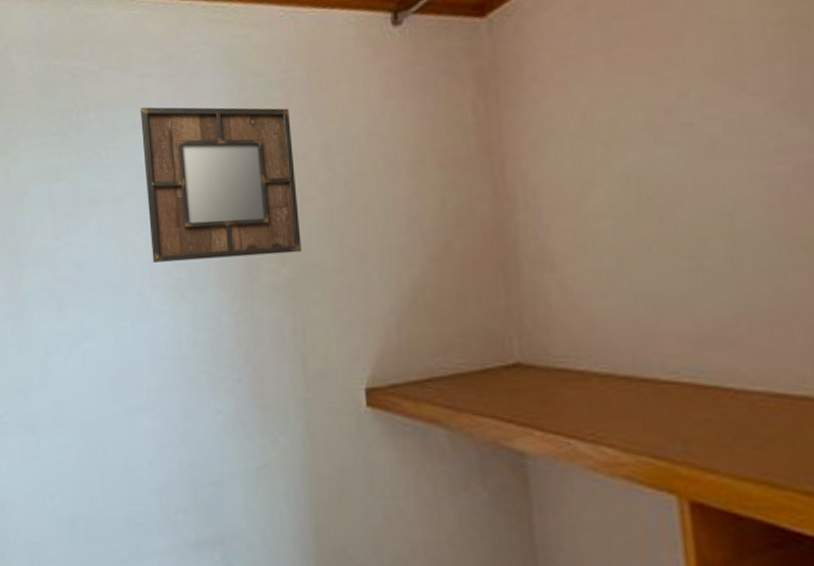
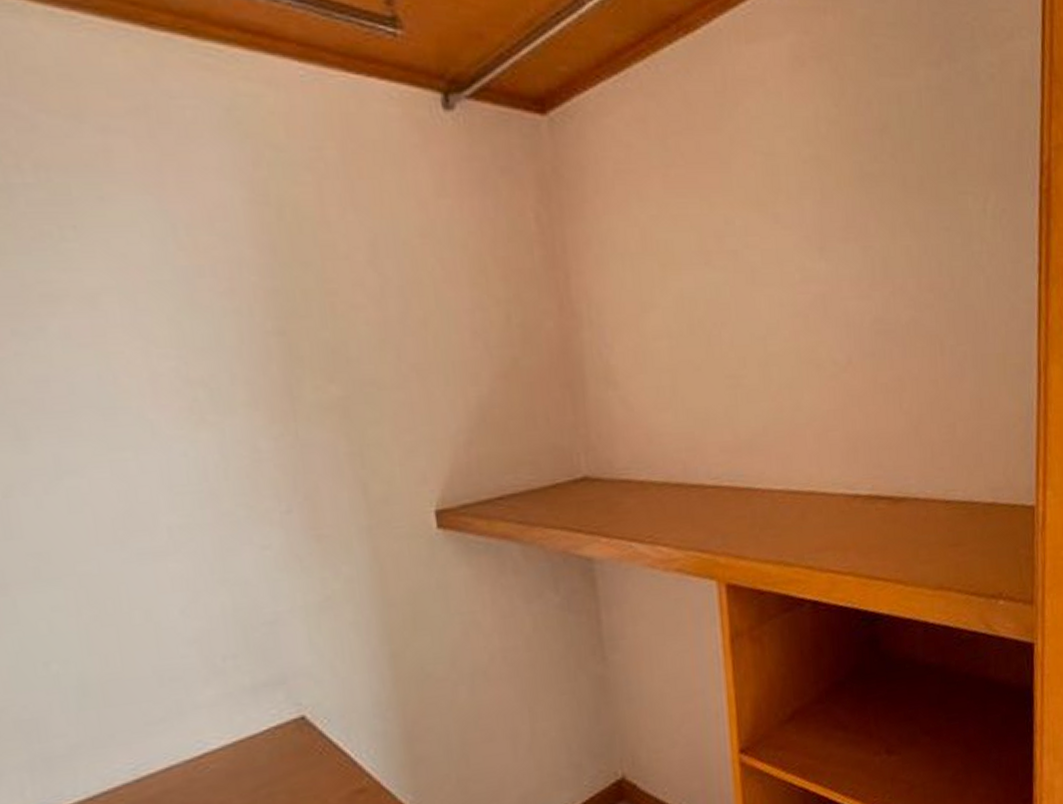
home mirror: present [140,107,302,262] -> none [107,175,352,379]

